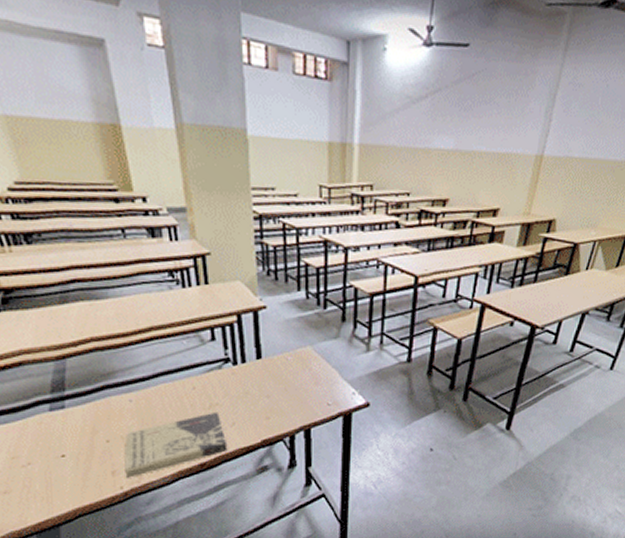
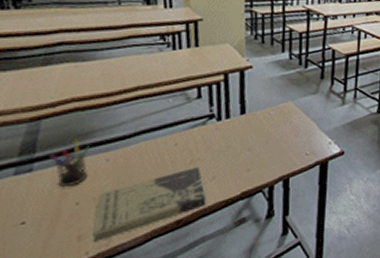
pen holder: none [77,379,114,424] -> present [48,140,91,187]

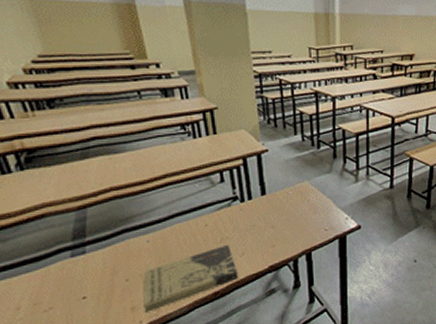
pen holder: present [48,140,91,187] -> none [97,224,133,266]

